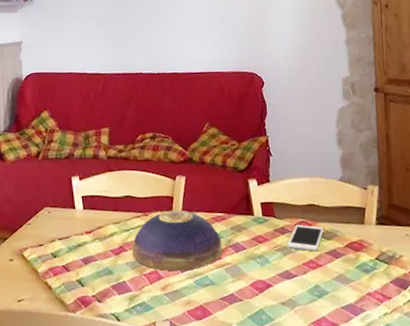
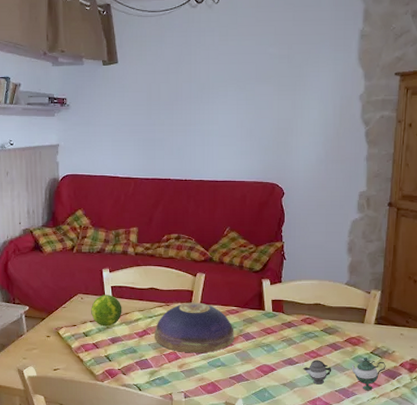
fruit: none [60,206,95,244] -> present [91,295,122,327]
cell phone: present [287,224,324,252] -> none [293,320,326,344]
teapot: none [302,264,395,306] -> present [303,357,386,391]

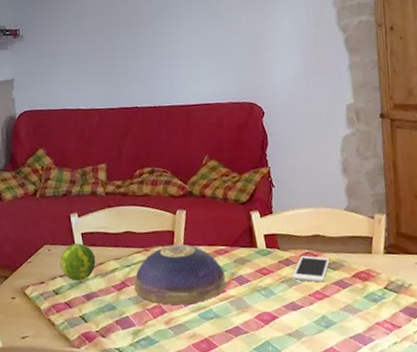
cell phone: none [293,320,326,344] -> present [292,255,330,283]
teapot: present [303,357,386,391] -> none [309,293,405,335]

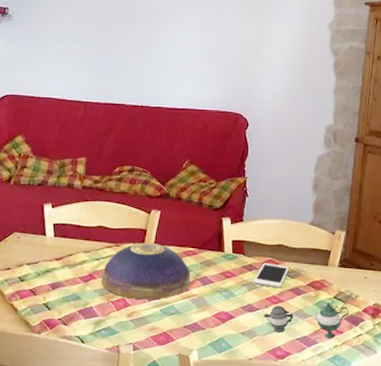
fruit: present [60,243,96,281] -> none [29,233,65,270]
teapot: none [309,293,405,335] -> present [263,302,349,339]

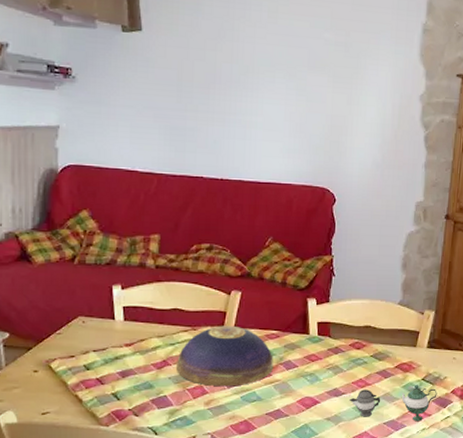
cell phone: present [253,262,289,288] -> none [339,344,377,371]

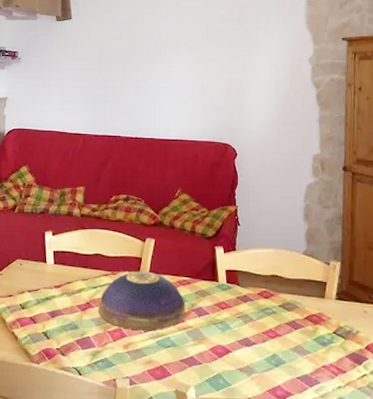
teapot: present [350,384,437,422] -> none [261,337,351,379]

